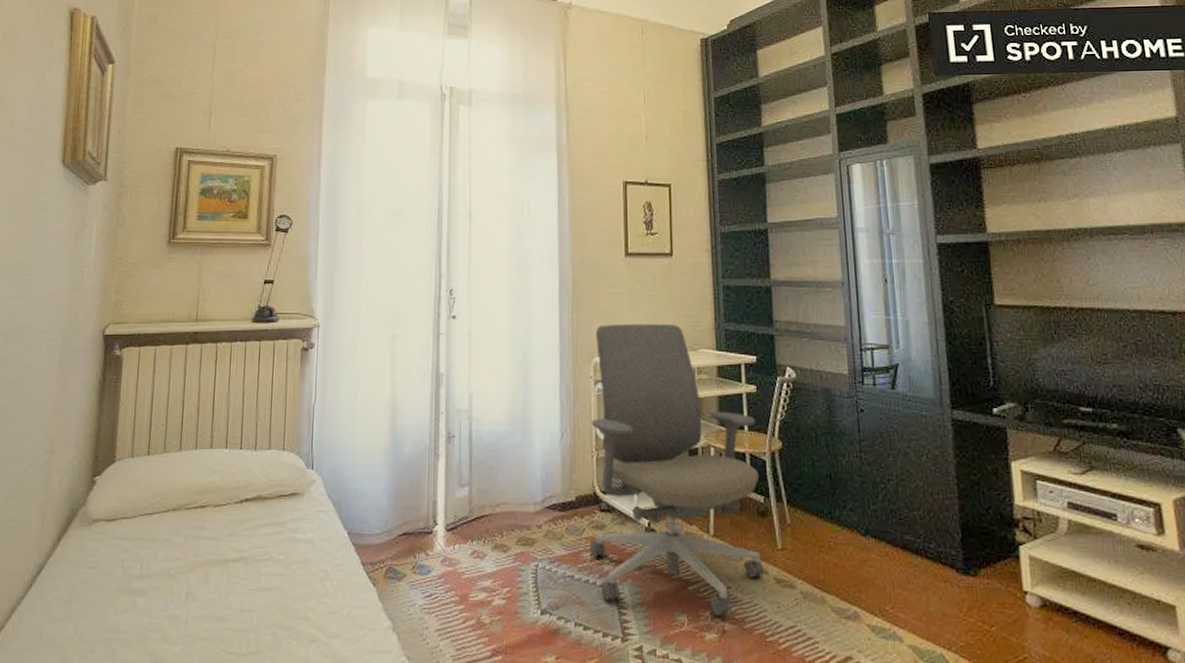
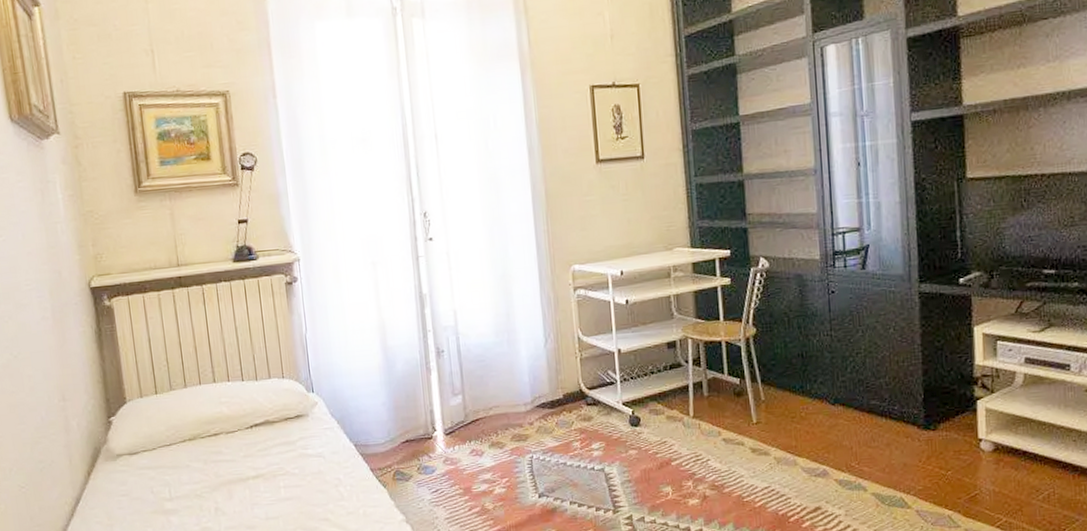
office chair: present [589,323,764,617] -> none [572,226,740,485]

